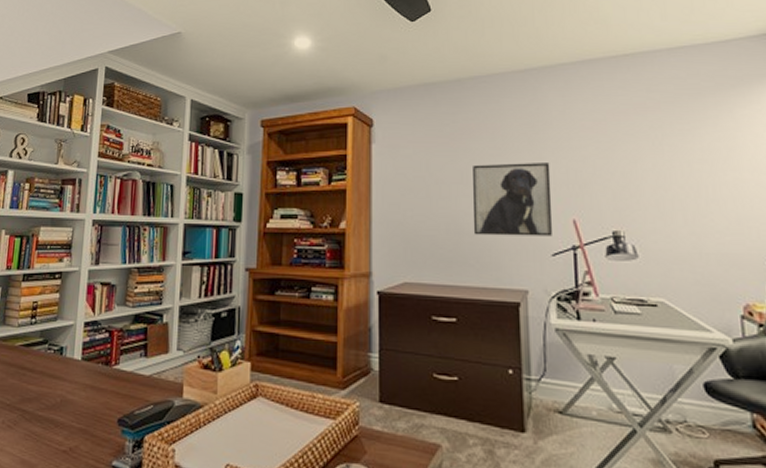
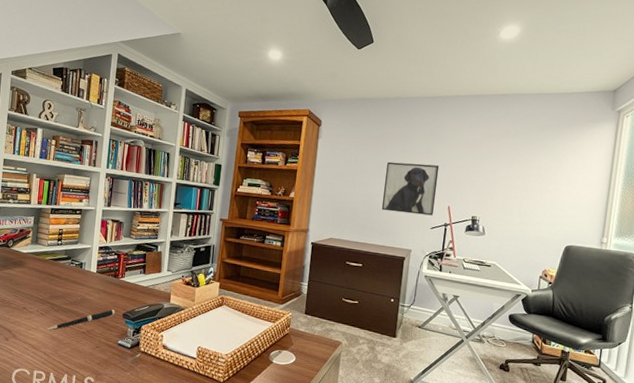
pen: none [15,413,107,451] -> present [47,309,115,331]

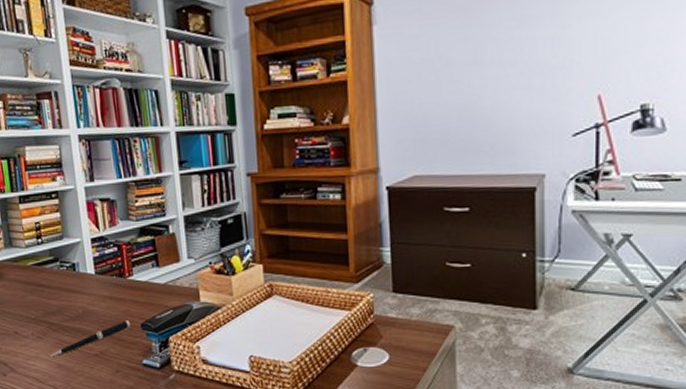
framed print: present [381,161,440,216] -> none [487,32,576,120]

